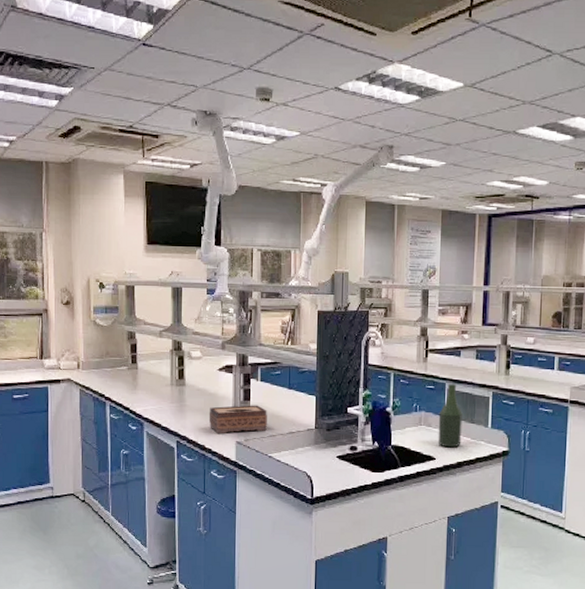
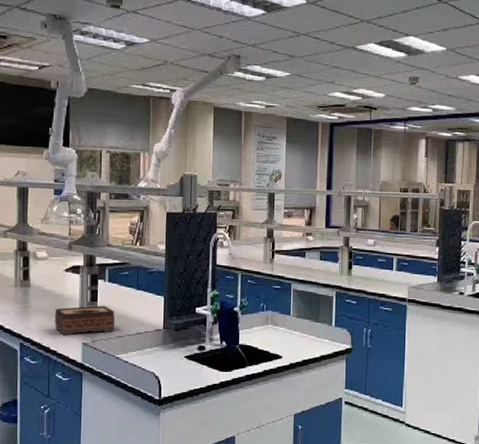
bottle: present [438,383,462,448] -> none [284,283,308,346]

